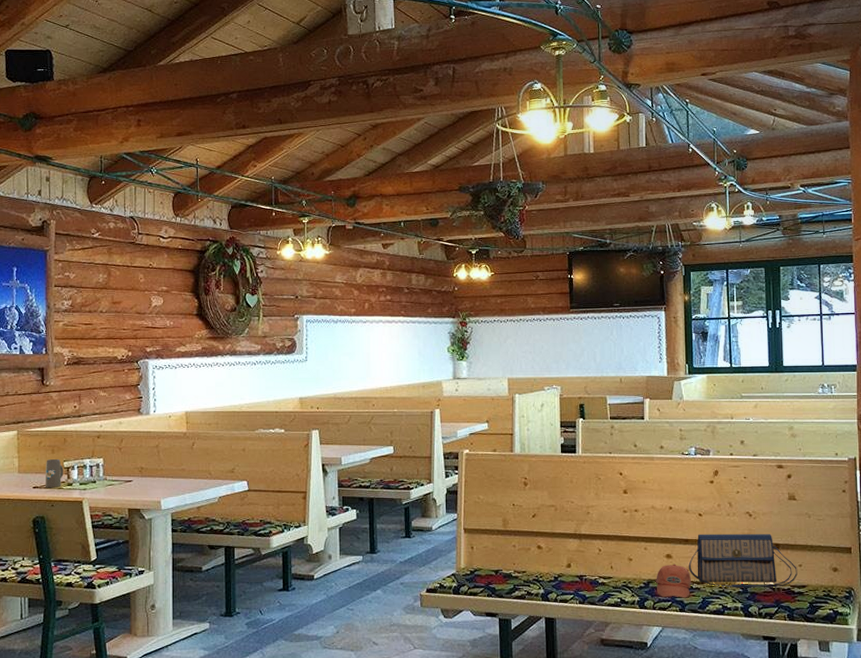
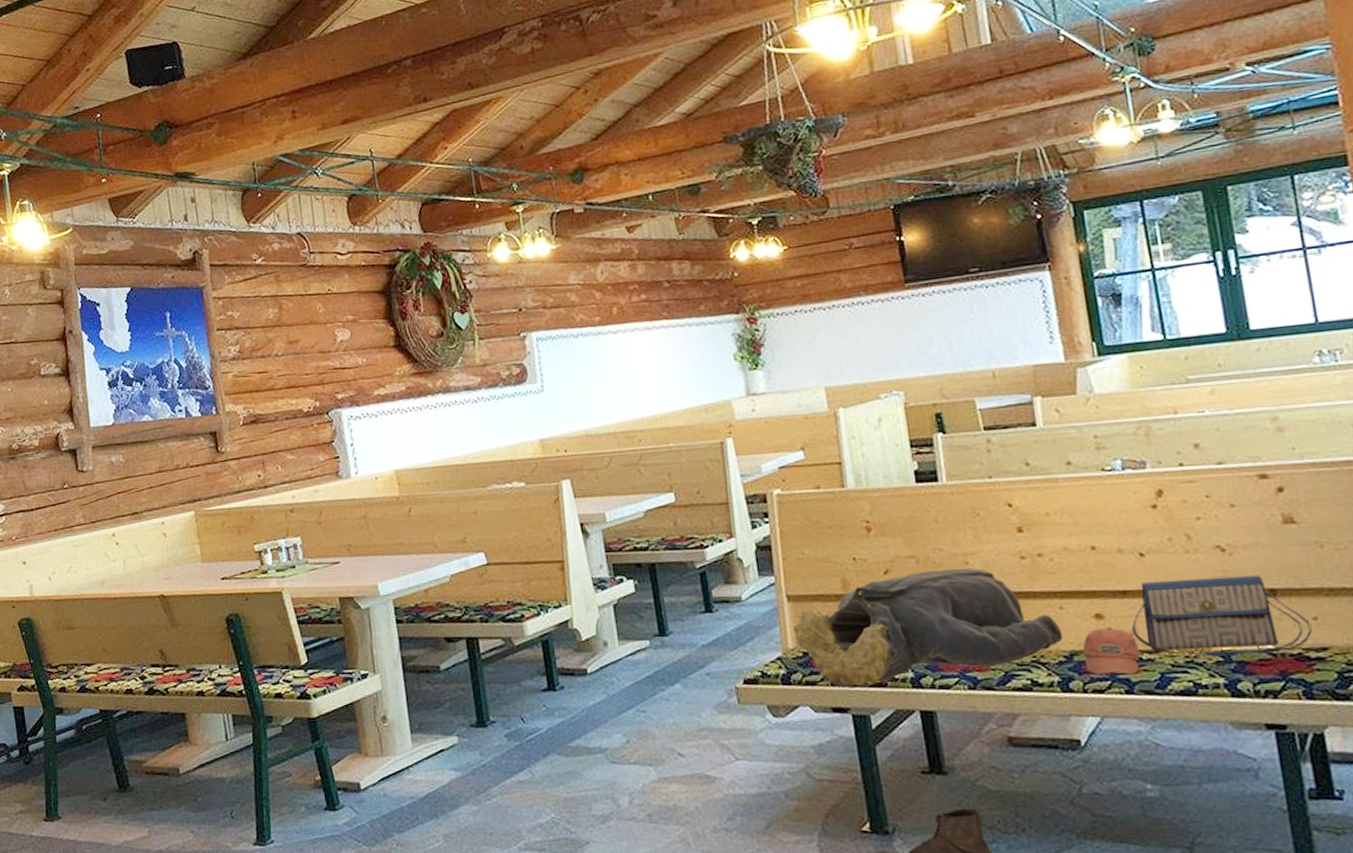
beer mug: present [45,458,64,488] -> none [232,541,256,579]
ski parka: none [465,516,644,599] -> present [792,568,1063,688]

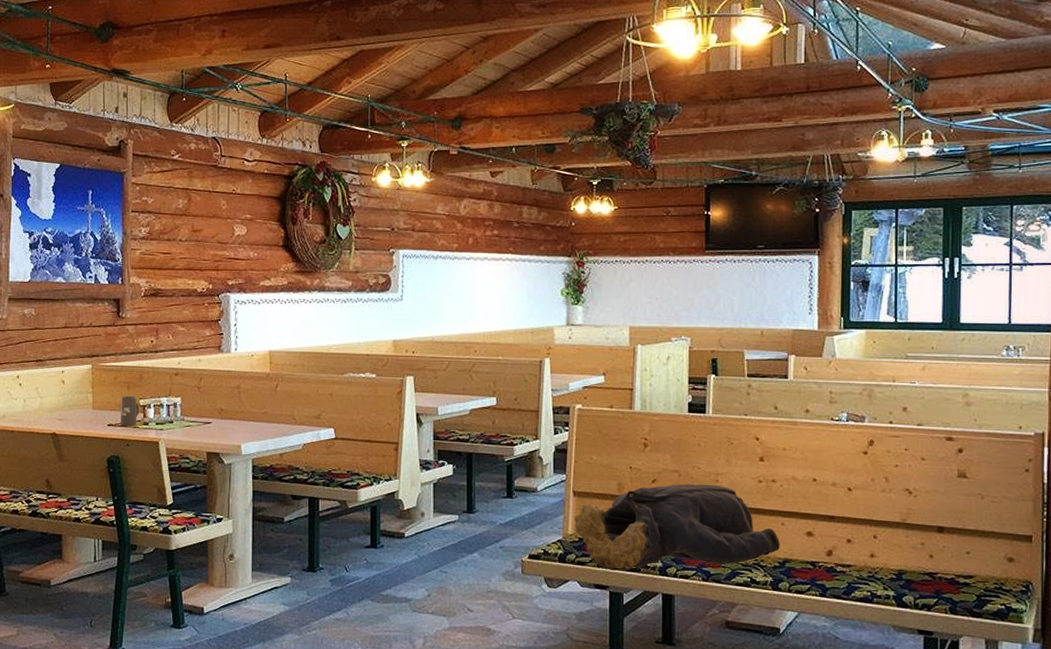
beer mug: none [232,541,256,579] -> present [120,395,140,427]
baseball cap: present [1081,626,1140,676] -> none [792,543,836,582]
handbag: present [1131,574,1312,657] -> none [833,511,964,576]

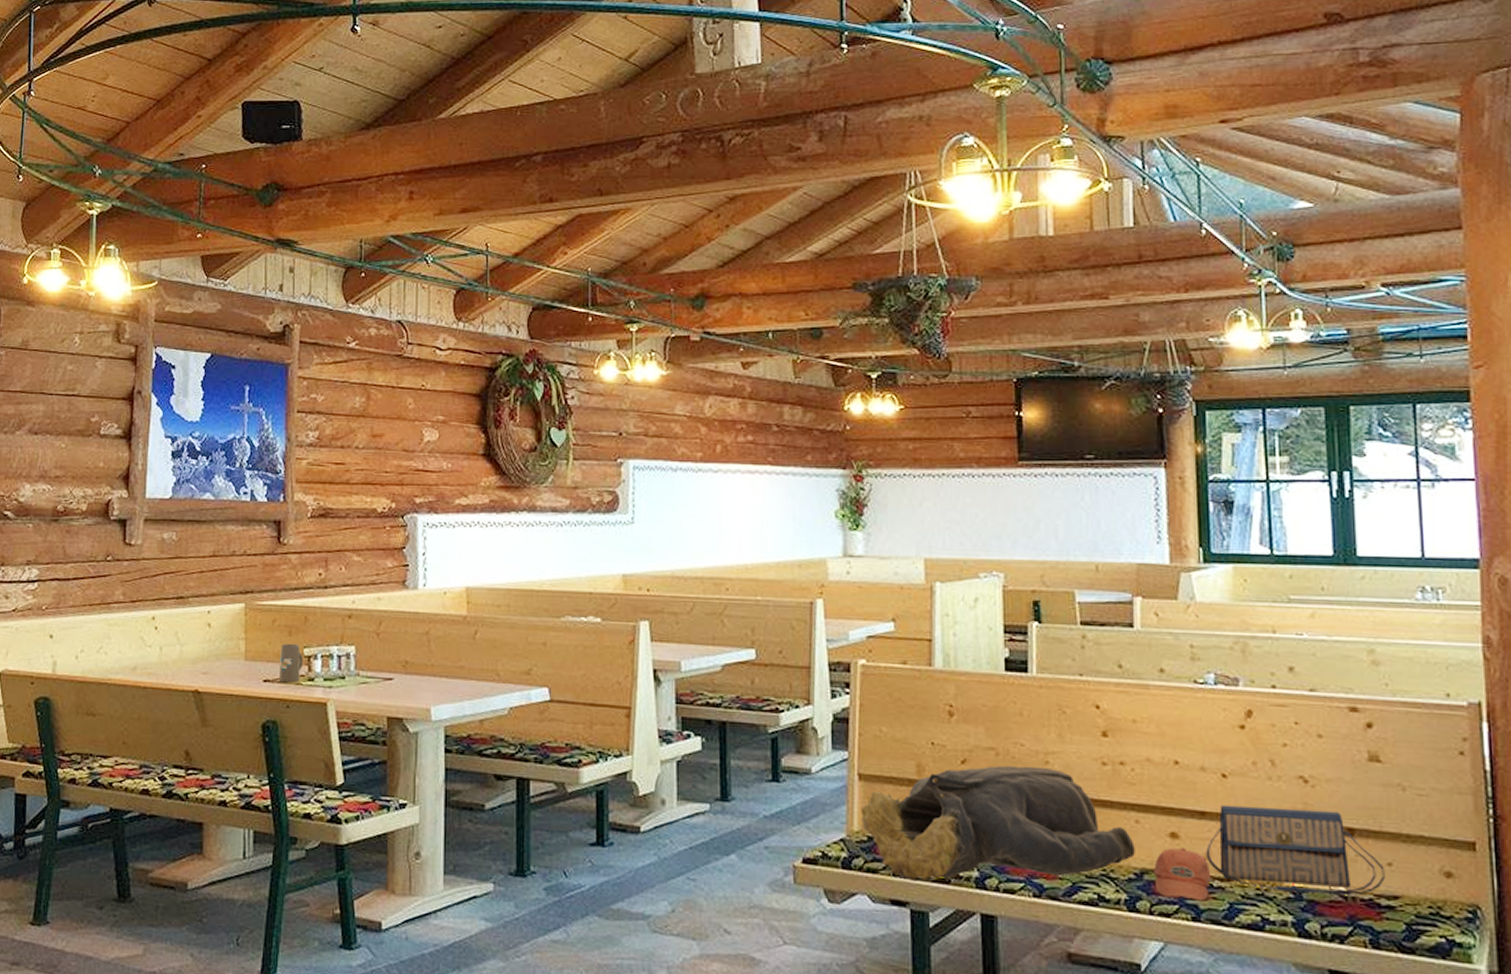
baseball cap: none [792,543,836,582] -> present [1152,847,1212,901]
handbag: none [833,511,964,576] -> present [1206,804,1385,896]

